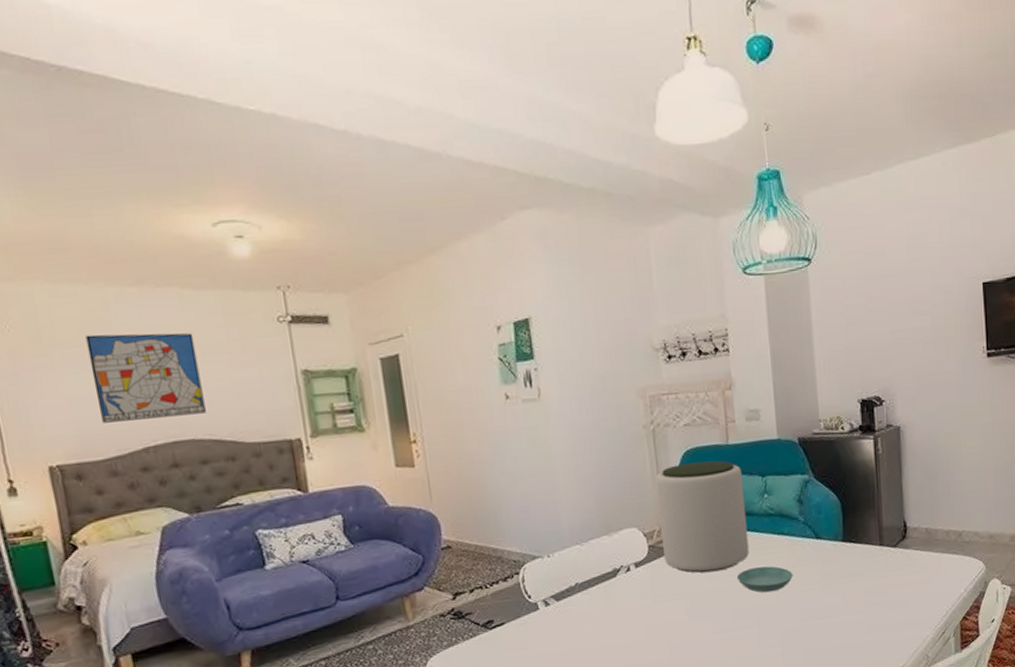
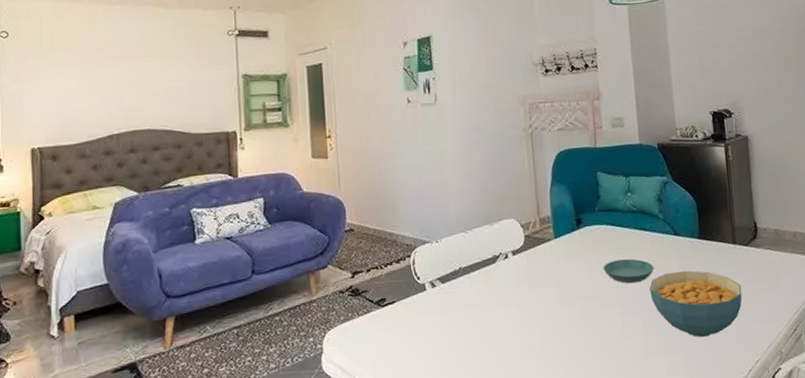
wall art: present [85,333,206,423] -> none [76,42,162,114]
plant pot: present [655,460,750,573] -> none [532,161,615,263]
cereal bowl: none [788,576,888,645] -> present [649,270,742,337]

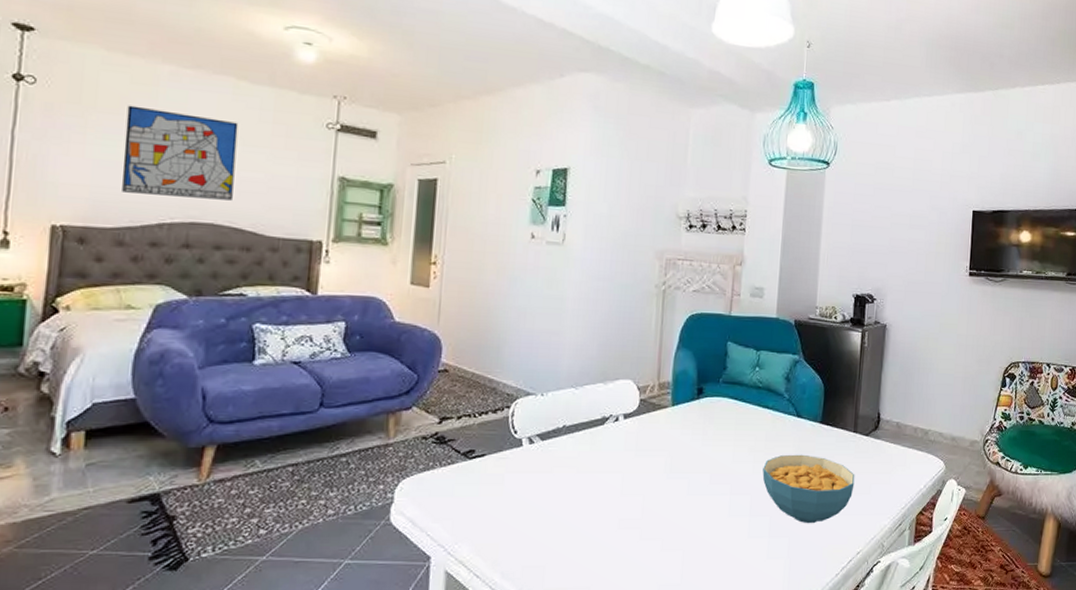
wall art: none [76,42,162,114] -> present [122,105,239,201]
saucer: present [603,259,654,284] -> none [718,436,771,462]

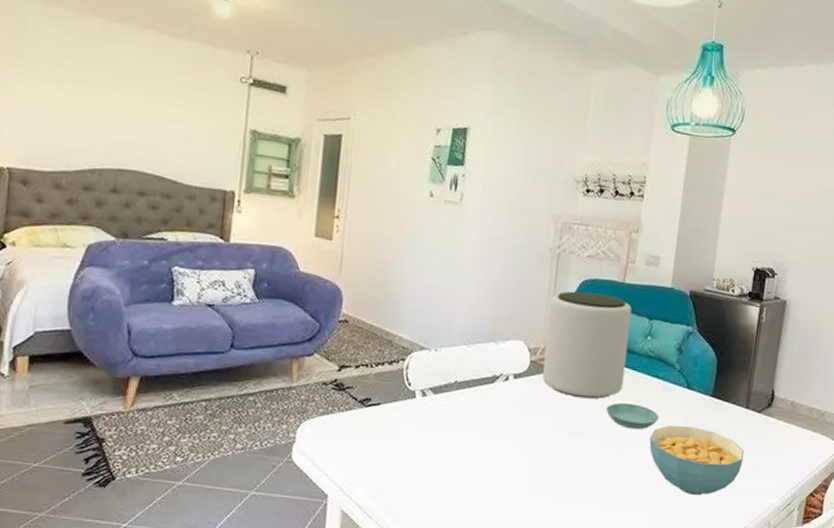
wall art: present [122,105,239,201] -> none [59,56,161,150]
plant pot: none [653,326,739,434] -> present [542,291,632,399]
saucer: none [718,436,771,462] -> present [605,403,659,430]

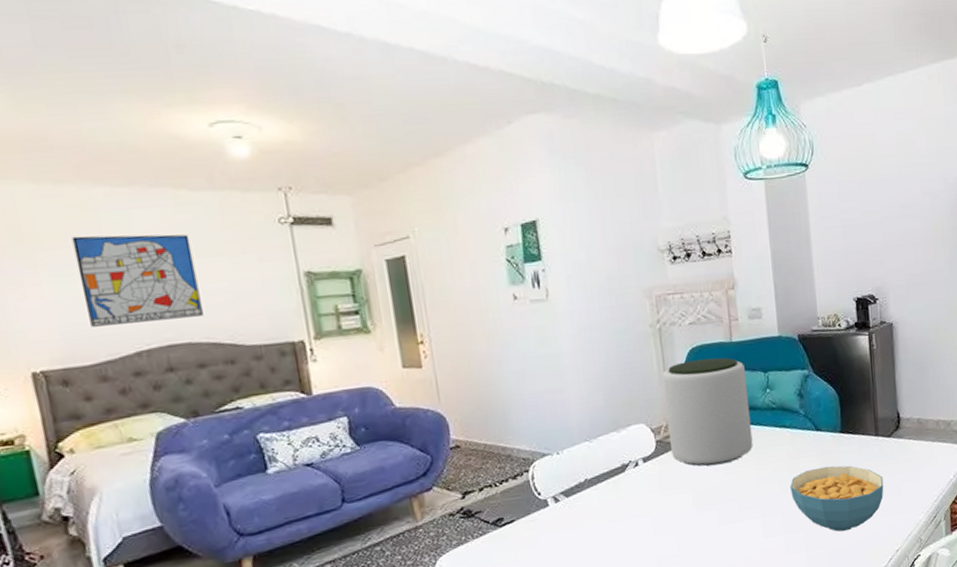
wall art: none [59,56,161,150] -> present [71,234,203,327]
saucer: present [605,403,659,430] -> none [741,457,795,483]

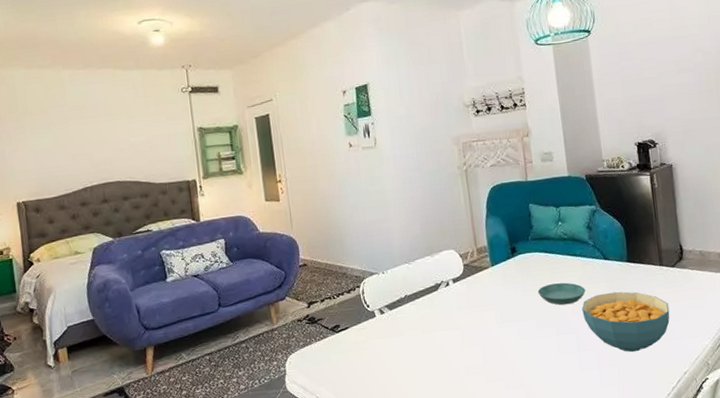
wall art: present [71,234,203,327] -> none [47,102,128,170]
plant pot: present [662,357,753,466] -> none [468,194,548,288]
saucer: none [741,457,795,483] -> present [537,282,586,305]

